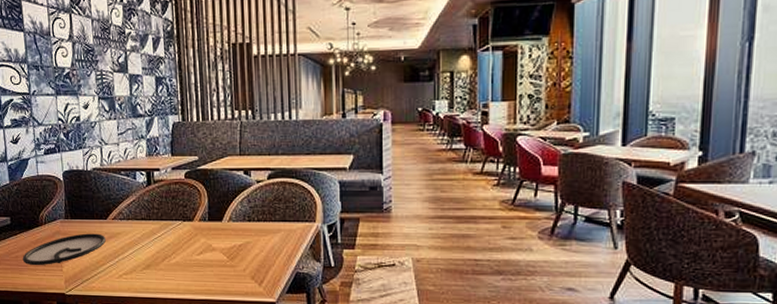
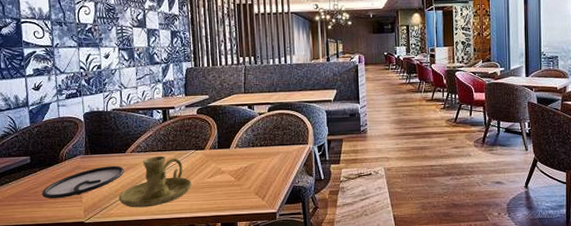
candle holder: none [100,225,178,284] -> present [118,156,192,208]

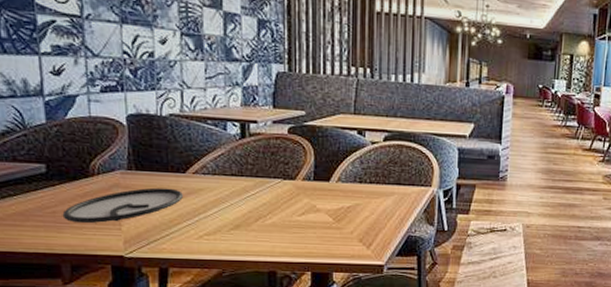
candle holder: present [118,156,192,208] -> none [173,181,275,245]

